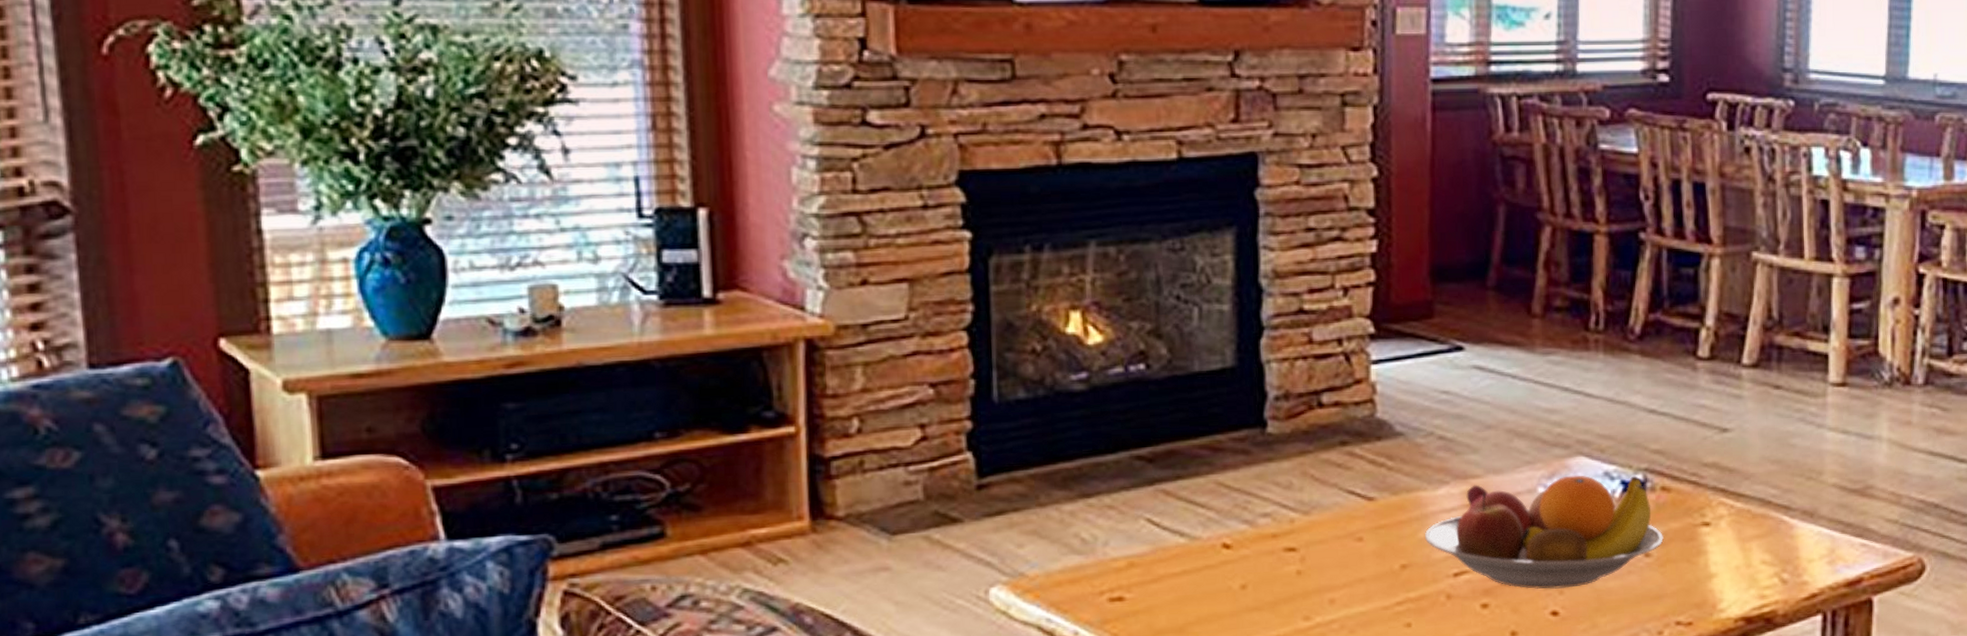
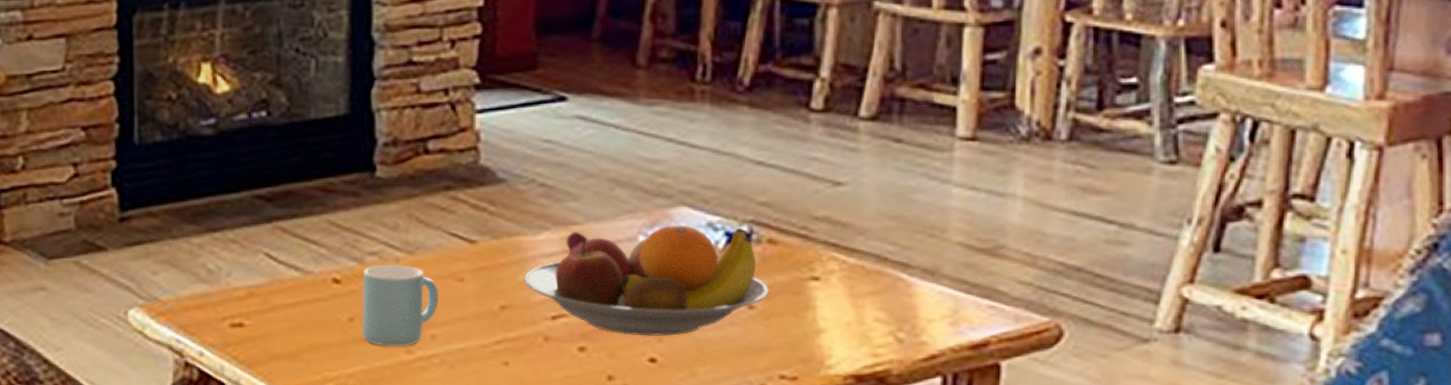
mug: none [1254,525,1336,614] -> present [361,264,438,347]

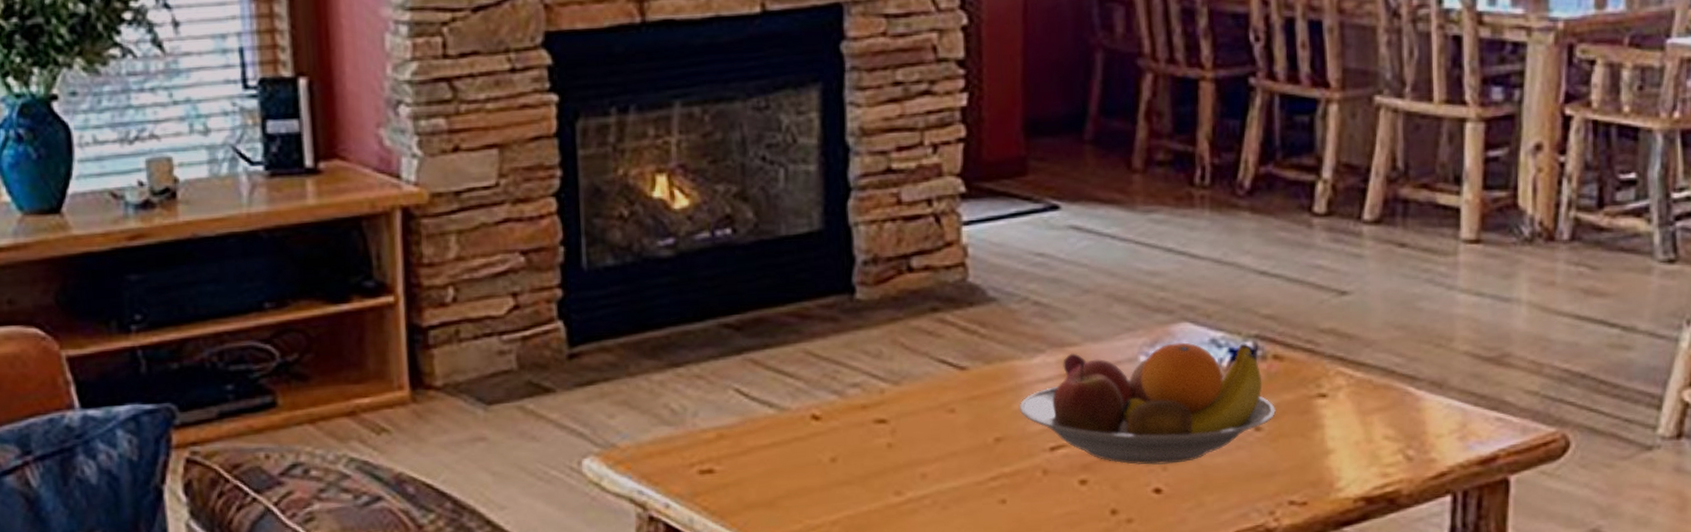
mug: present [361,264,438,347] -> none [844,396,928,489]

